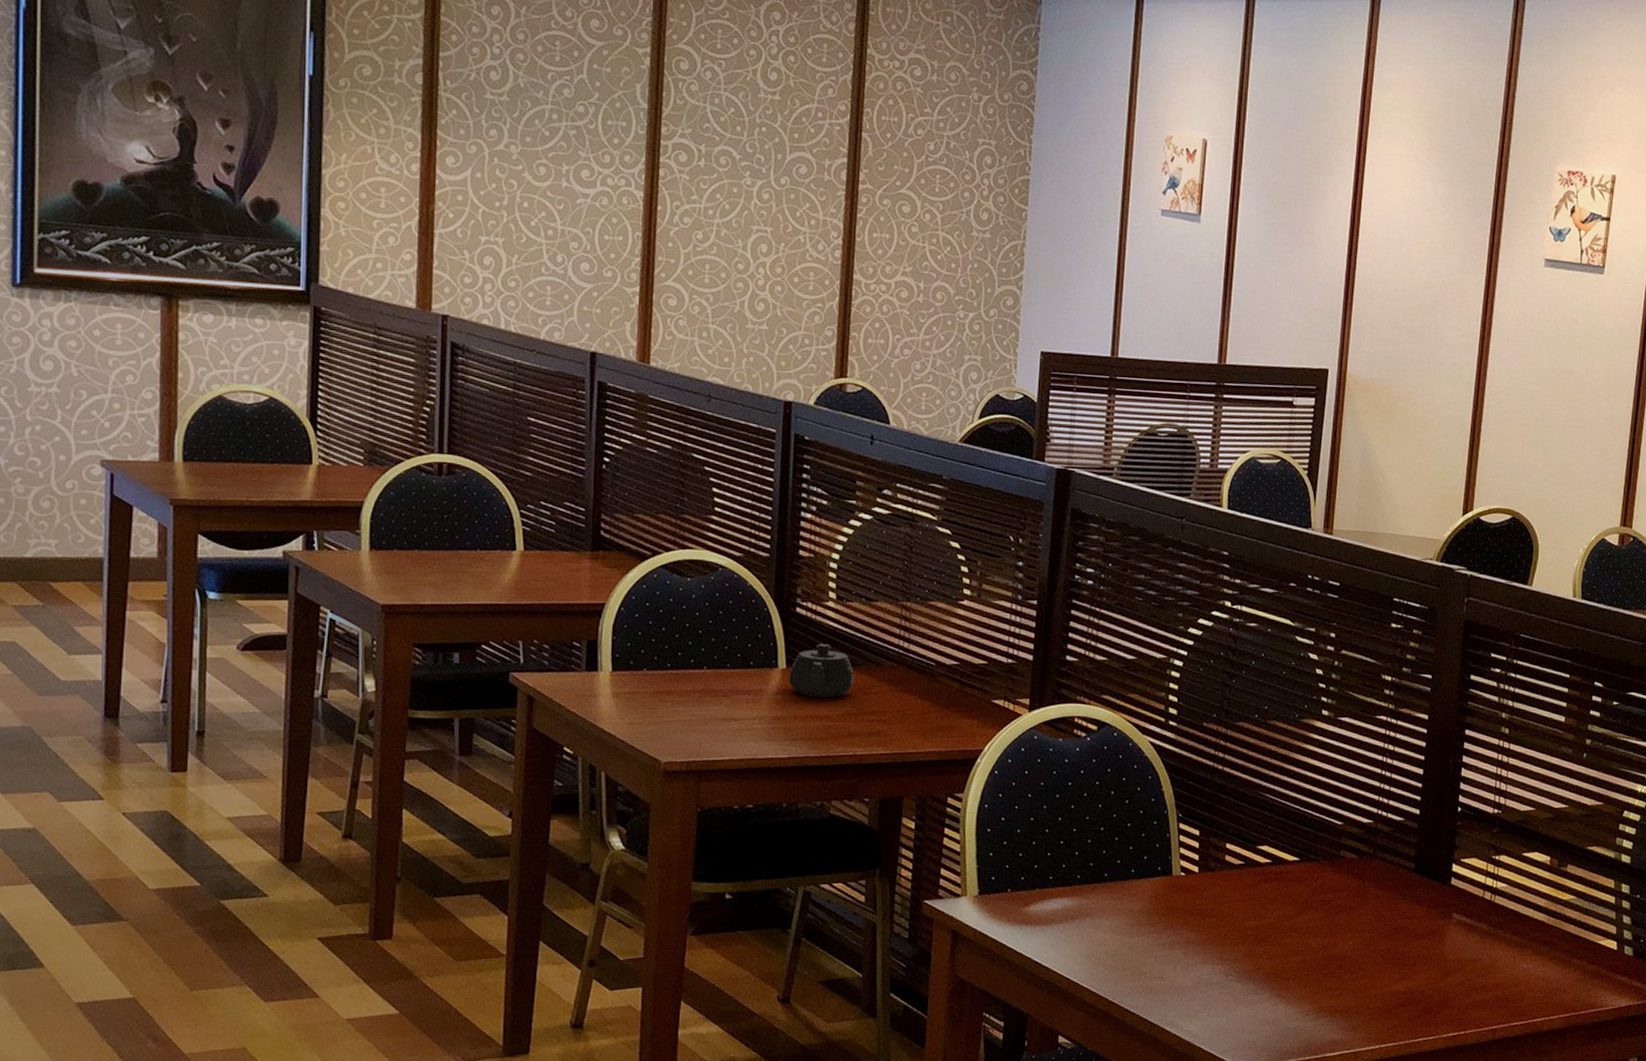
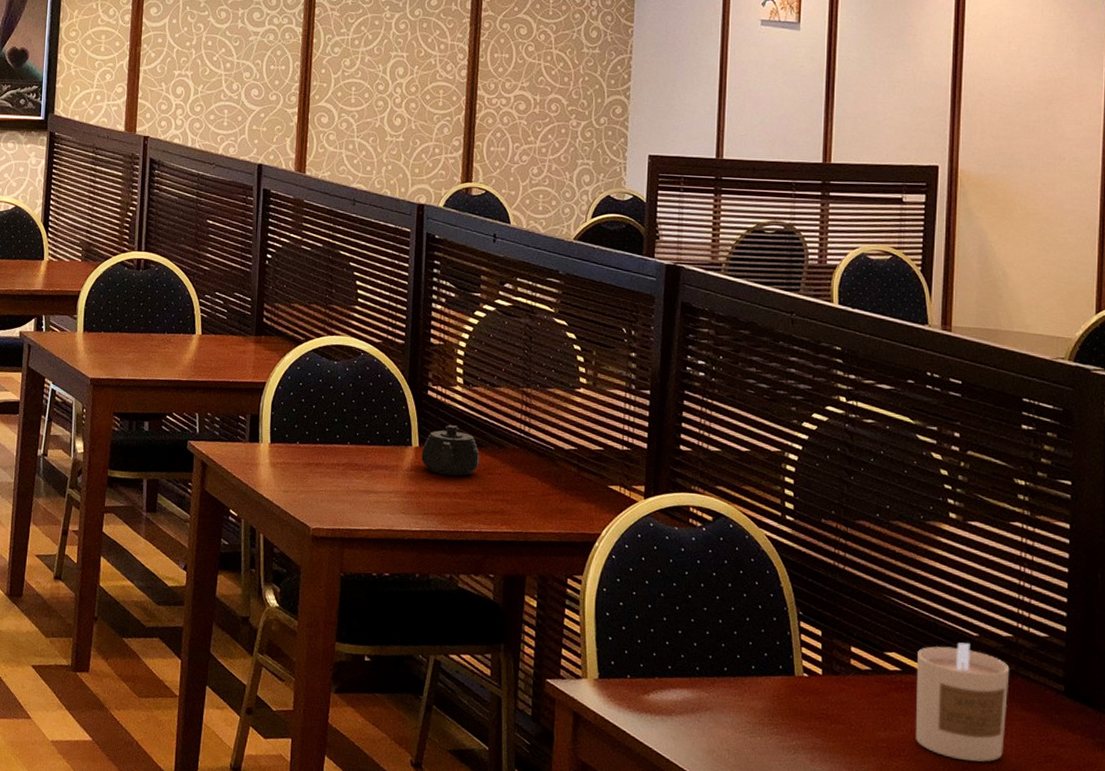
candle: none [1282,832,1369,940] -> present [916,642,1010,762]

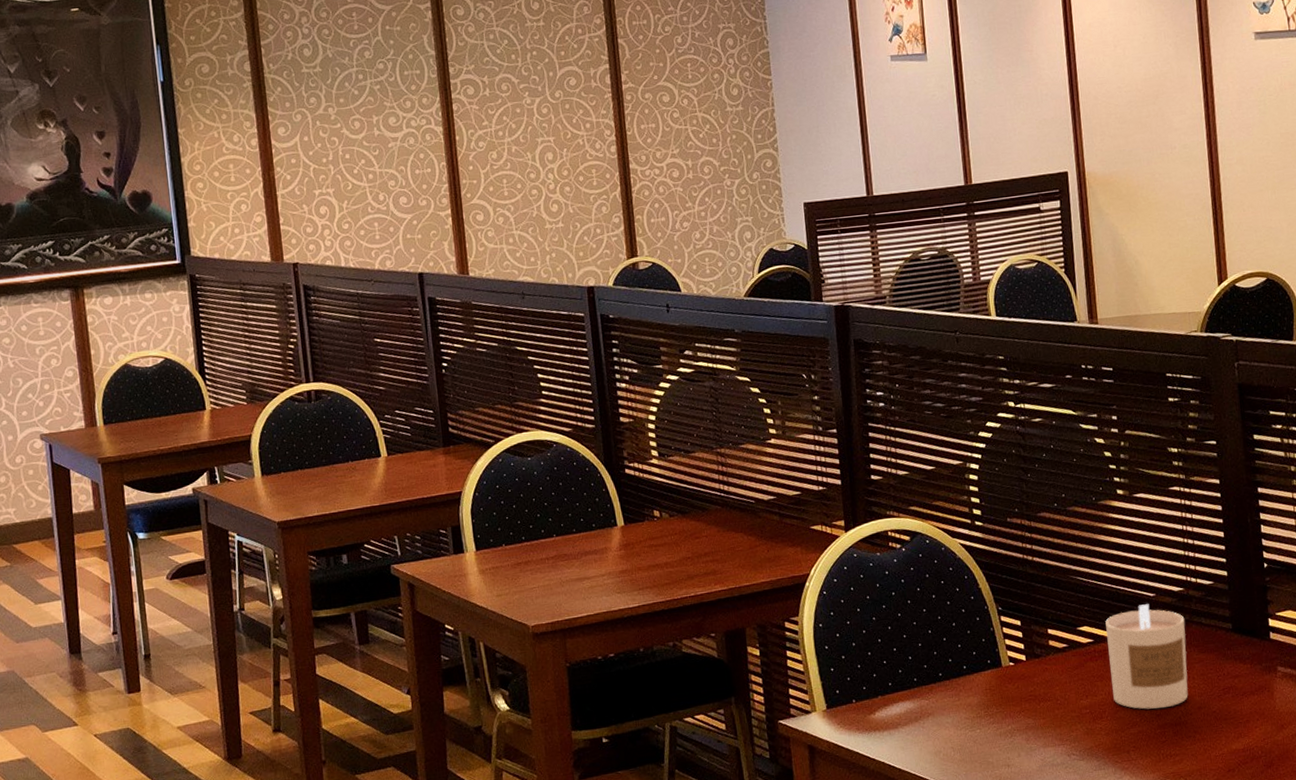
teapot: present [421,425,480,476] -> none [628,498,686,548]

